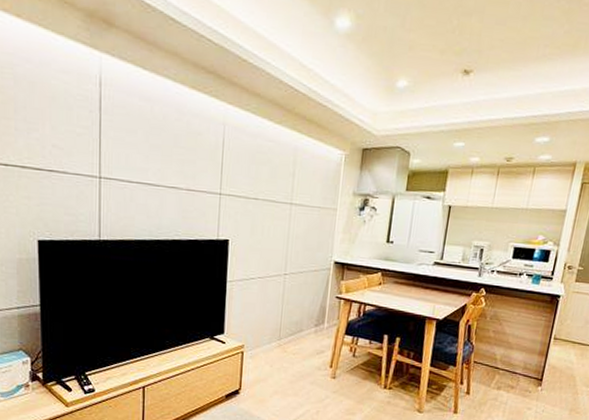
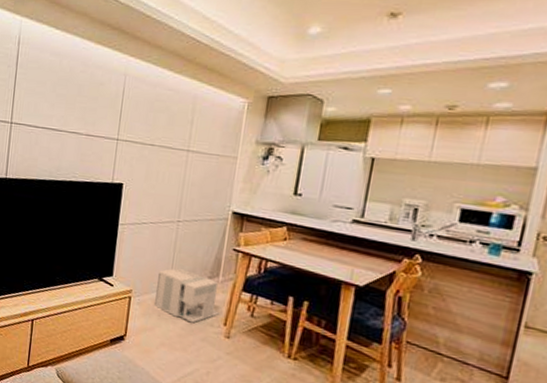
architectural model: none [266,320,327,369] -> present [155,268,221,323]

